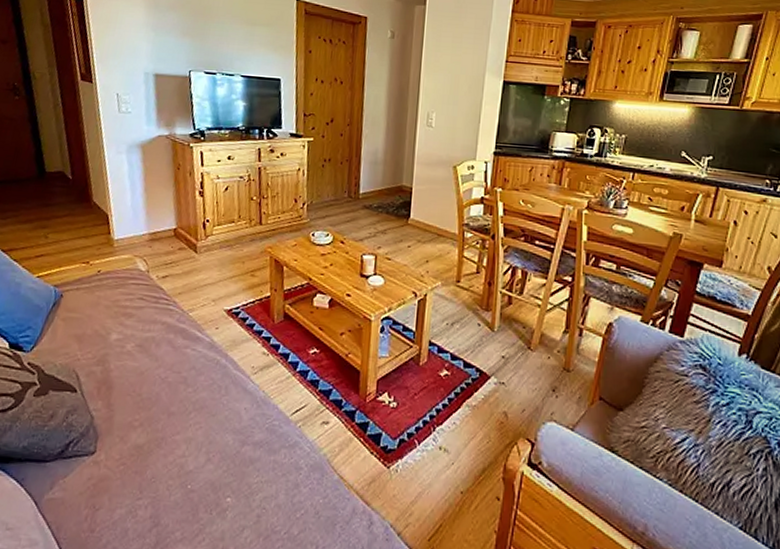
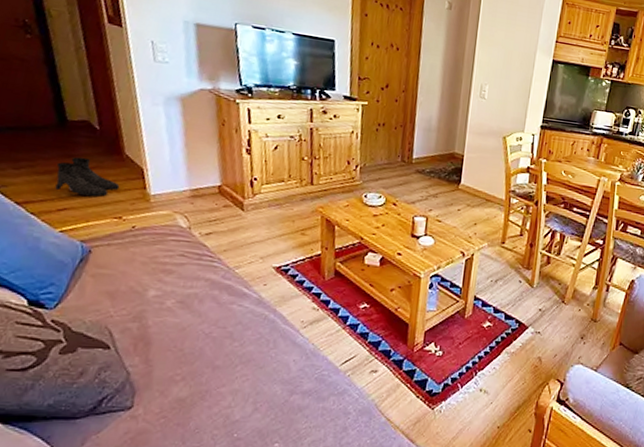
boots: none [34,205,88,243] -> present [55,156,120,197]

